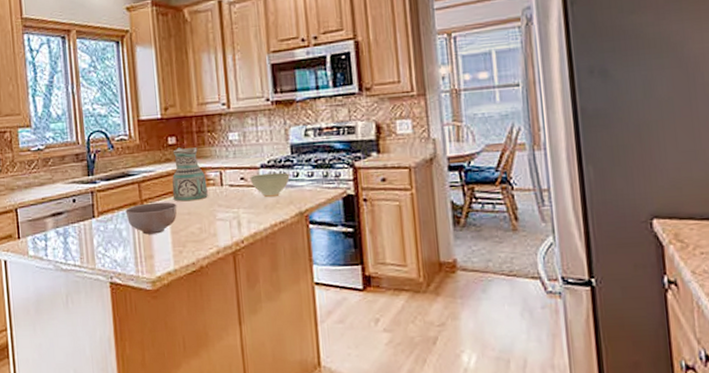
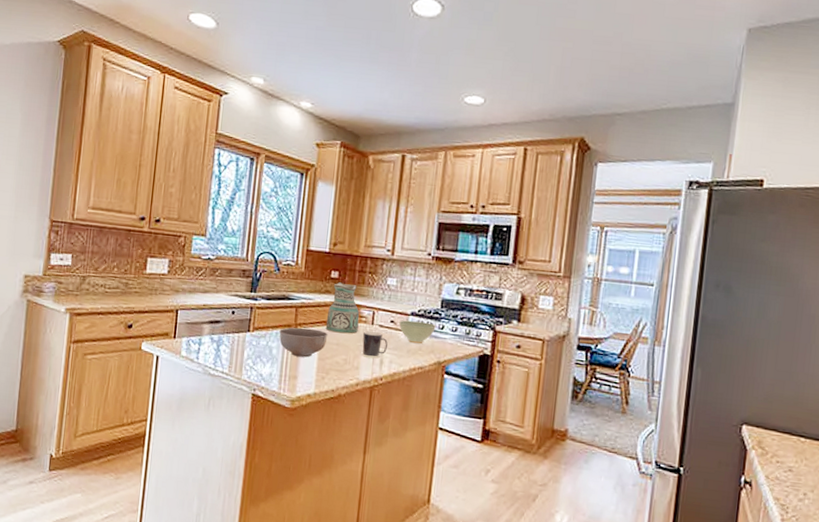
mug: none [213,193,242,222] -> present [362,331,388,358]

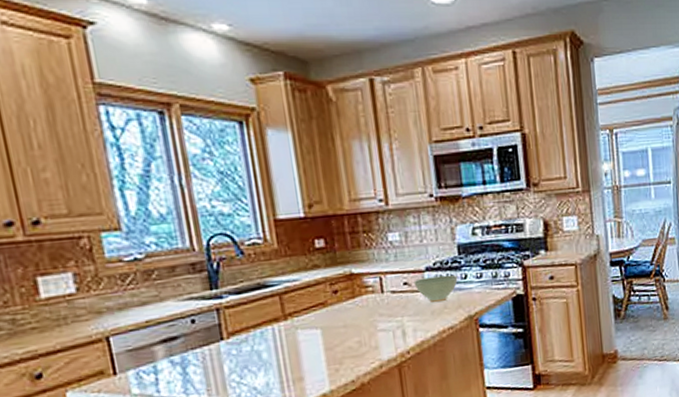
bowl: present [279,327,328,358] -> none [264,315,331,355]
ceramic pitcher: present [325,282,360,334] -> none [321,250,367,314]
mug: present [362,331,388,358] -> none [373,300,407,333]

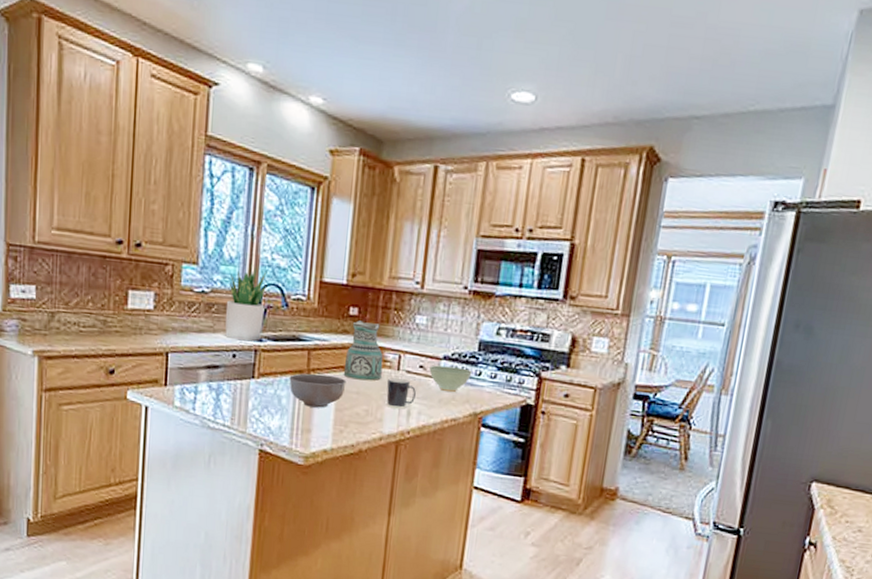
planter: none [165,220,220,304] -> present [225,268,268,342]
bowl: none [264,315,331,355] -> present [289,373,347,408]
ceramic pitcher: none [321,250,367,314] -> present [343,320,384,381]
mug: none [373,300,407,333] -> present [386,378,416,409]

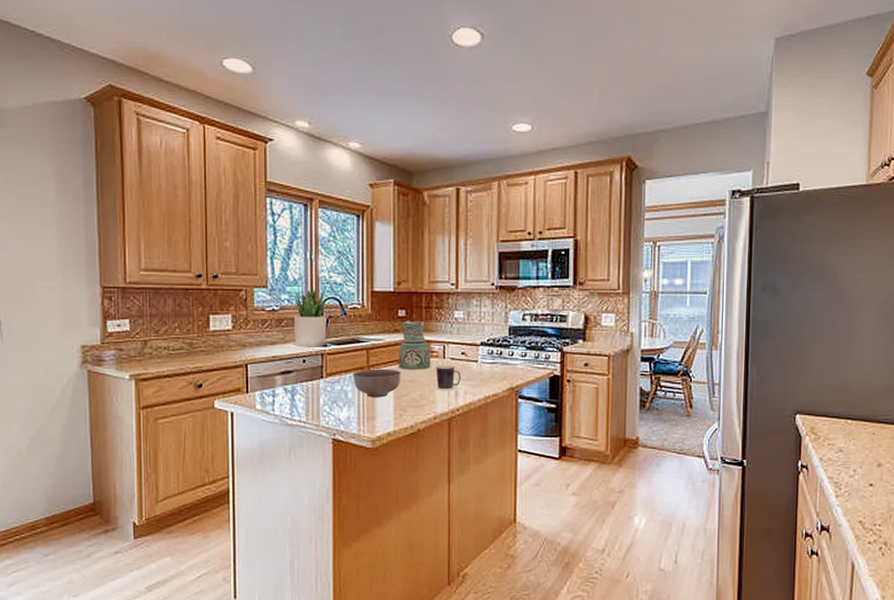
bowl: present [429,365,472,393] -> none [470,351,506,373]

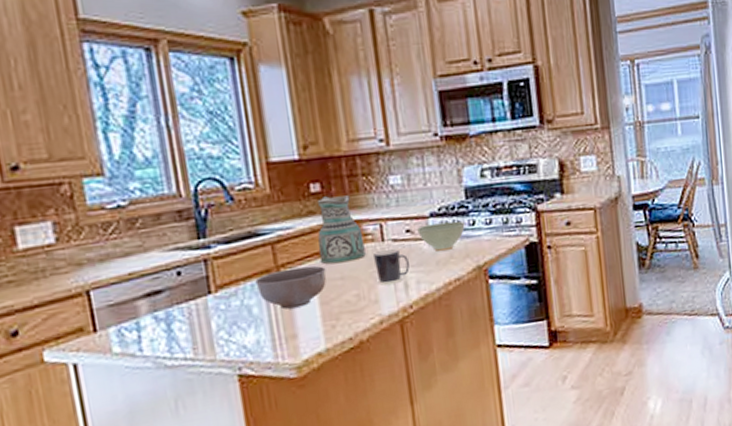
planter: present [293,286,328,348] -> none [151,164,208,255]
bowl: none [470,351,506,373] -> present [417,221,465,253]

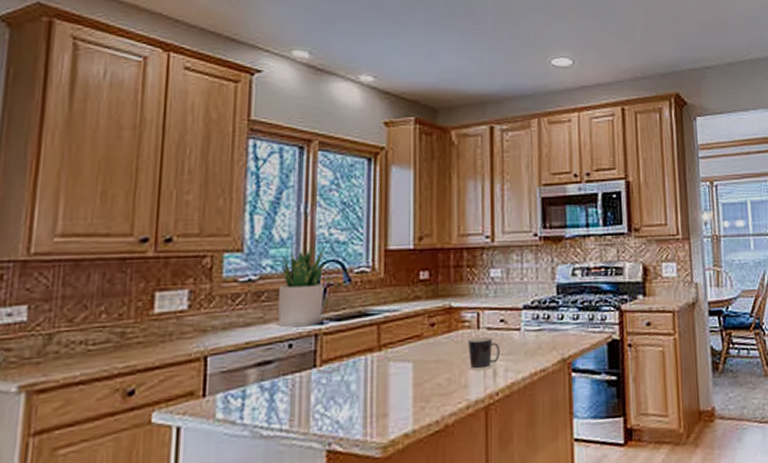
planter: none [151,164,208,255] -> present [277,246,326,328]
bowl: present [255,265,327,310] -> none [357,347,423,388]
ceramic pitcher: present [317,195,366,265] -> none [419,283,461,347]
bowl: present [417,221,465,253] -> none [510,314,554,343]

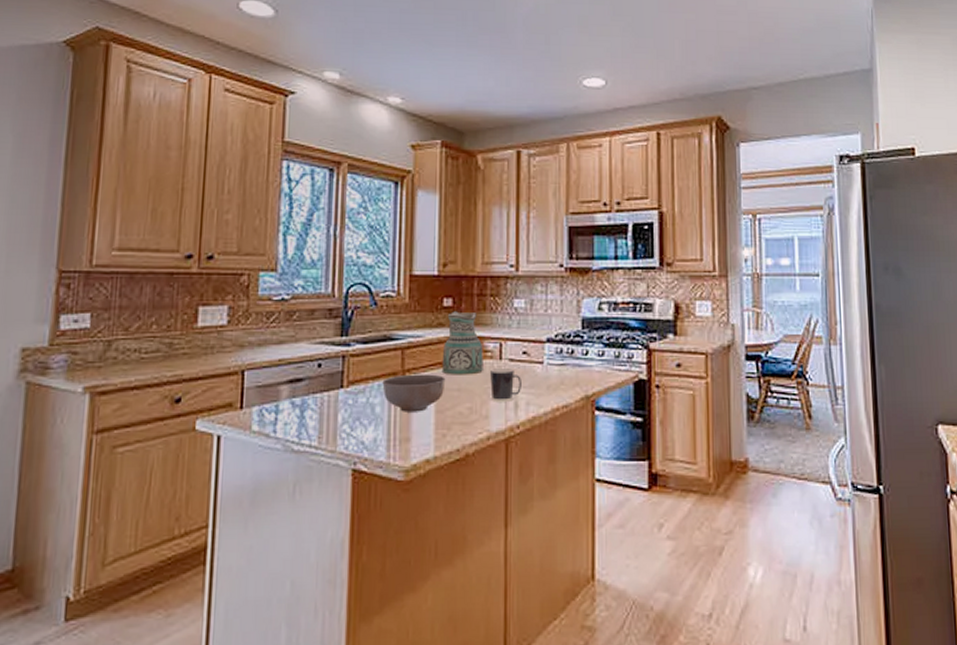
planter: present [277,246,326,328] -> none [308,268,354,348]
bowl: none [357,347,423,388] -> present [382,374,446,412]
ceramic pitcher: none [419,283,461,347] -> present [441,311,483,375]

